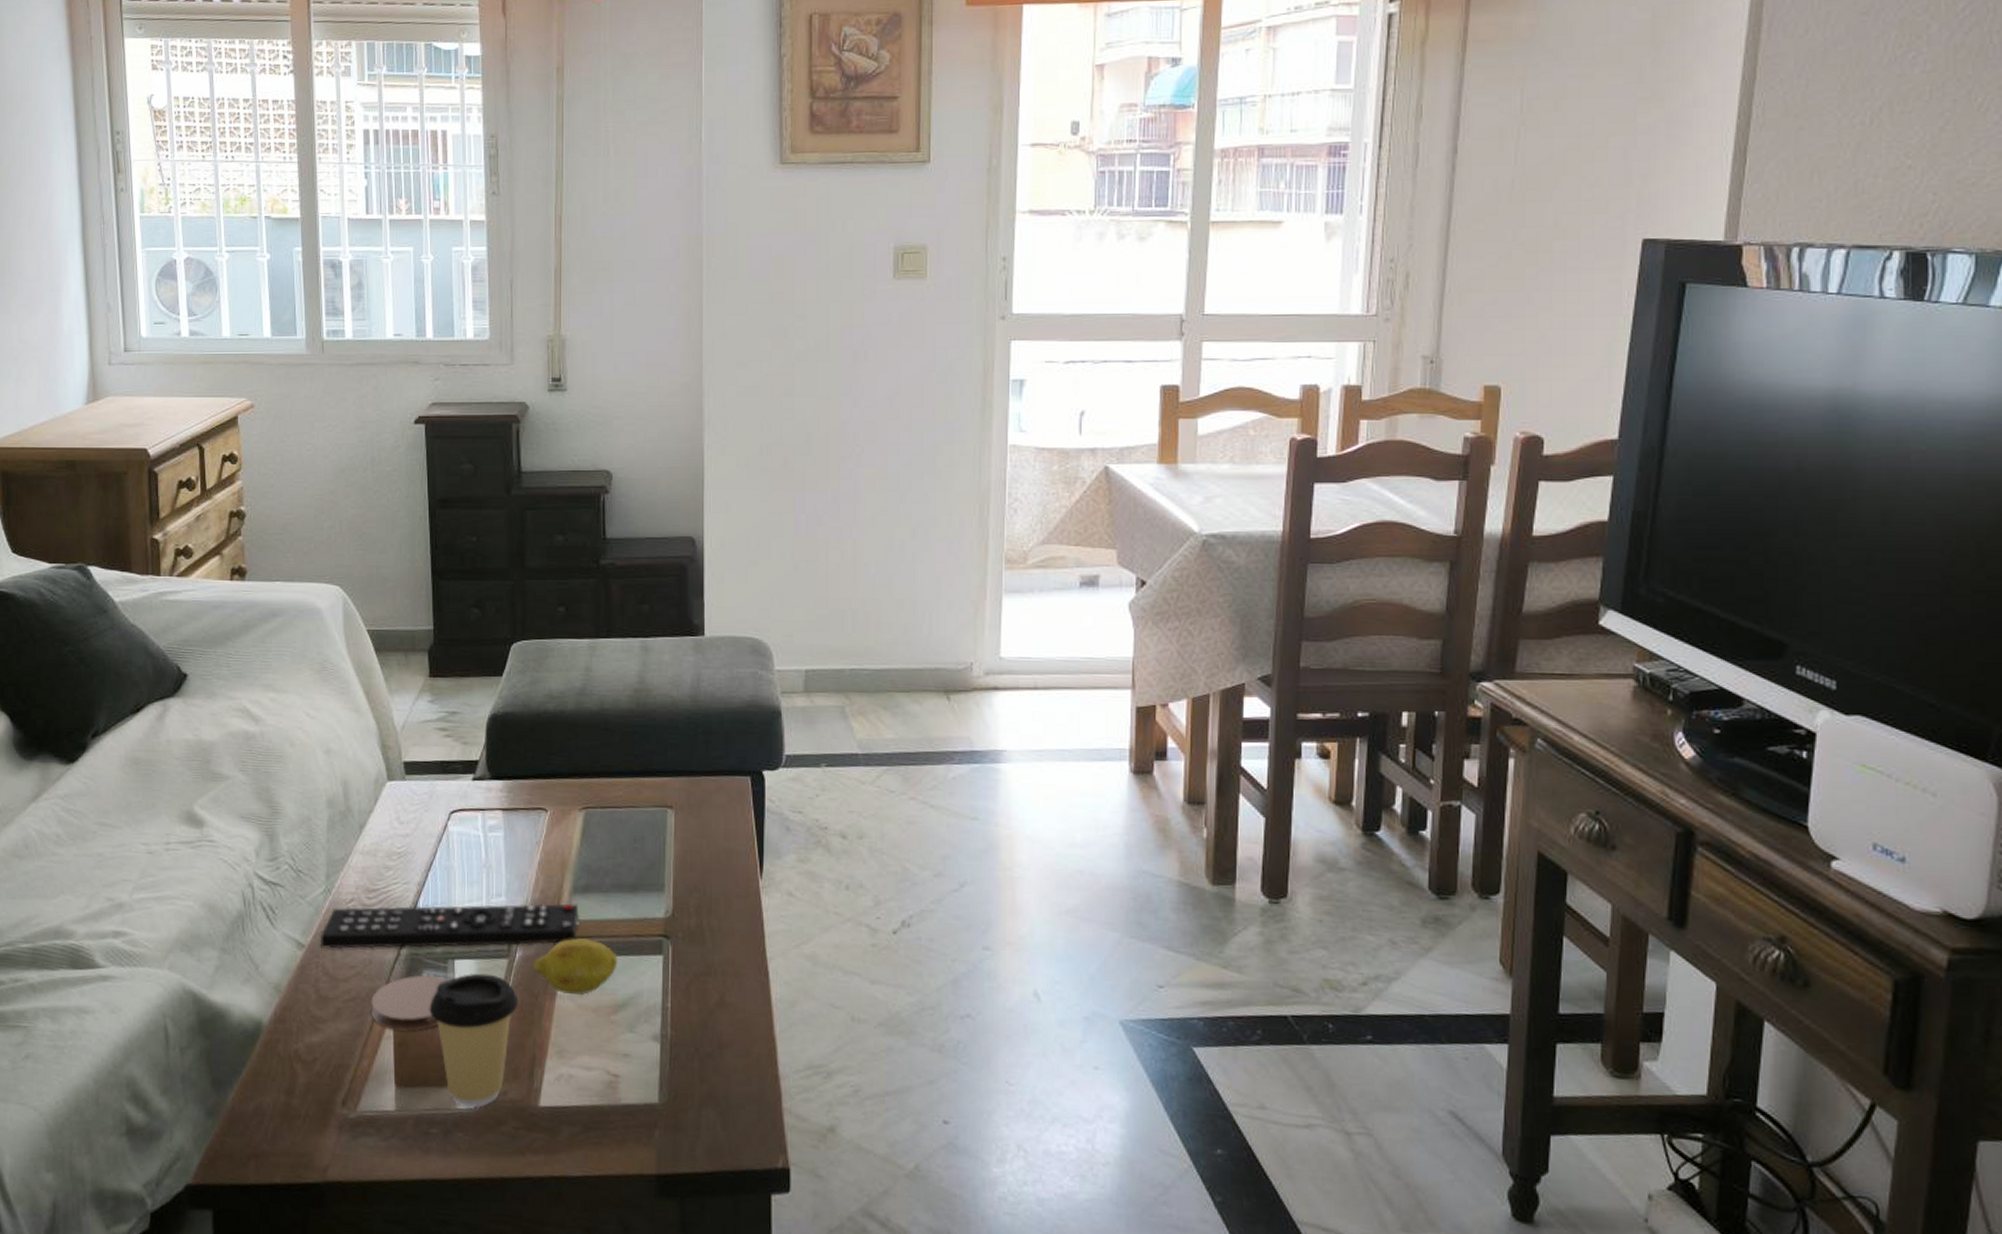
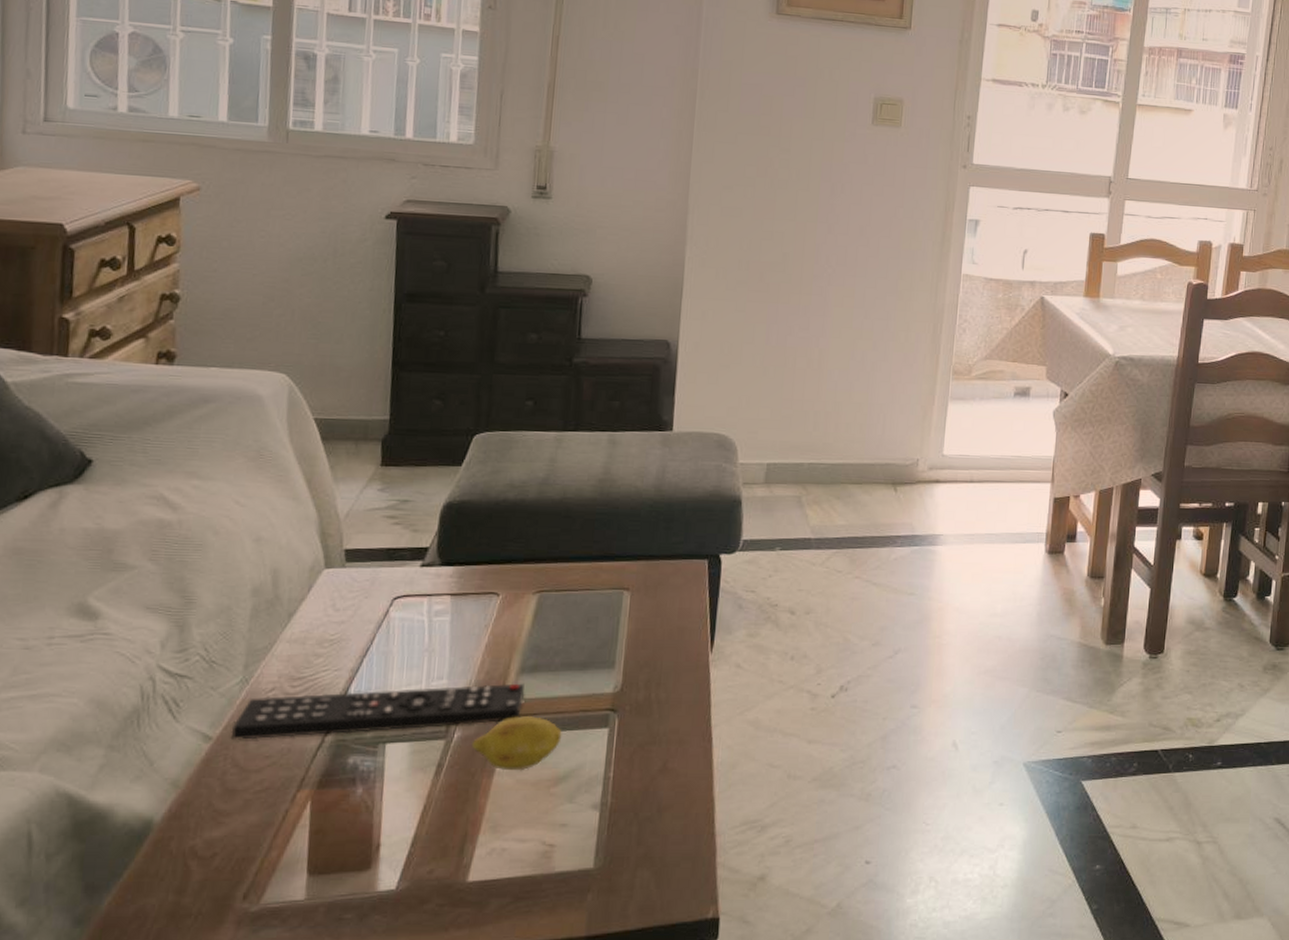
coaster: present [371,975,449,1031] -> none [285,760,378,818]
coffee cup: present [429,973,519,1108] -> none [352,755,454,890]

